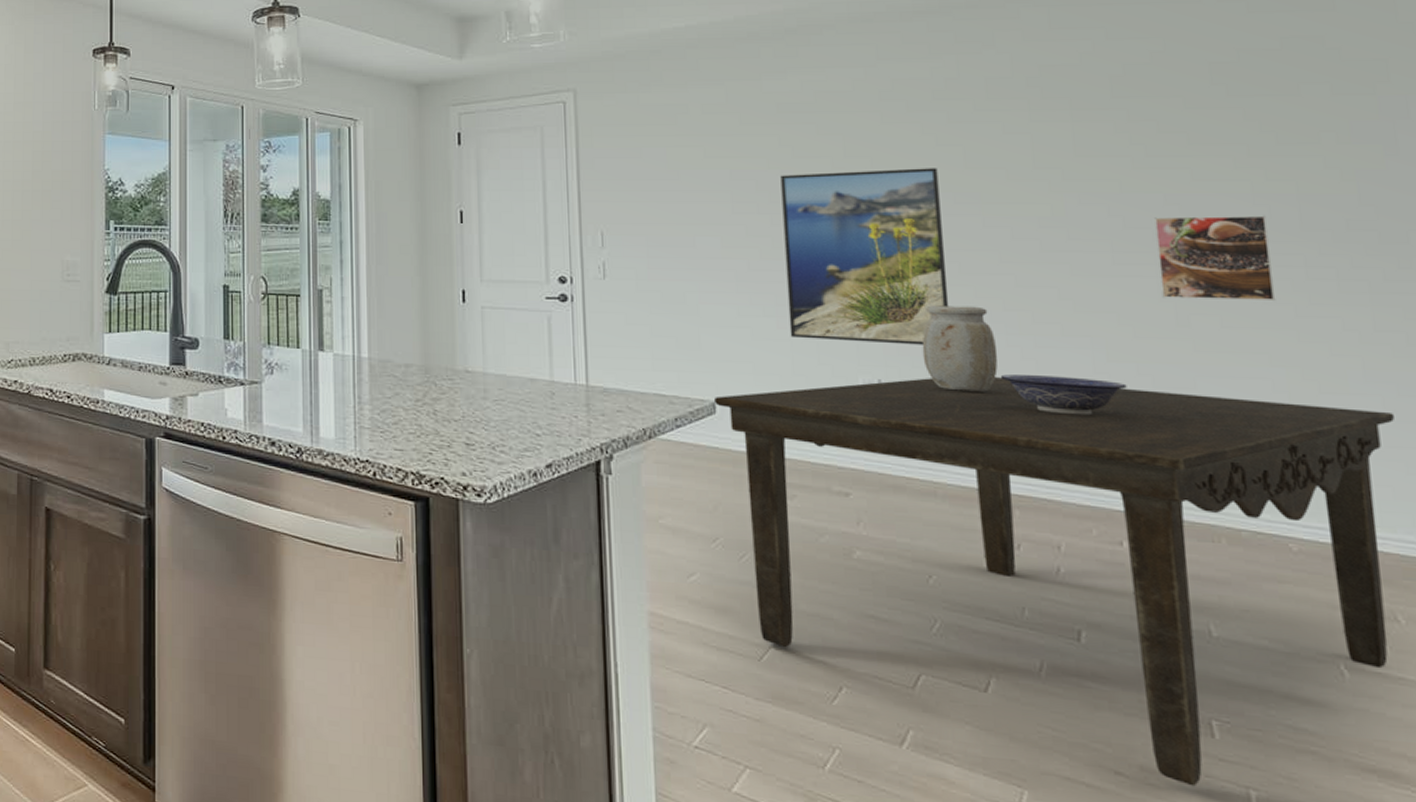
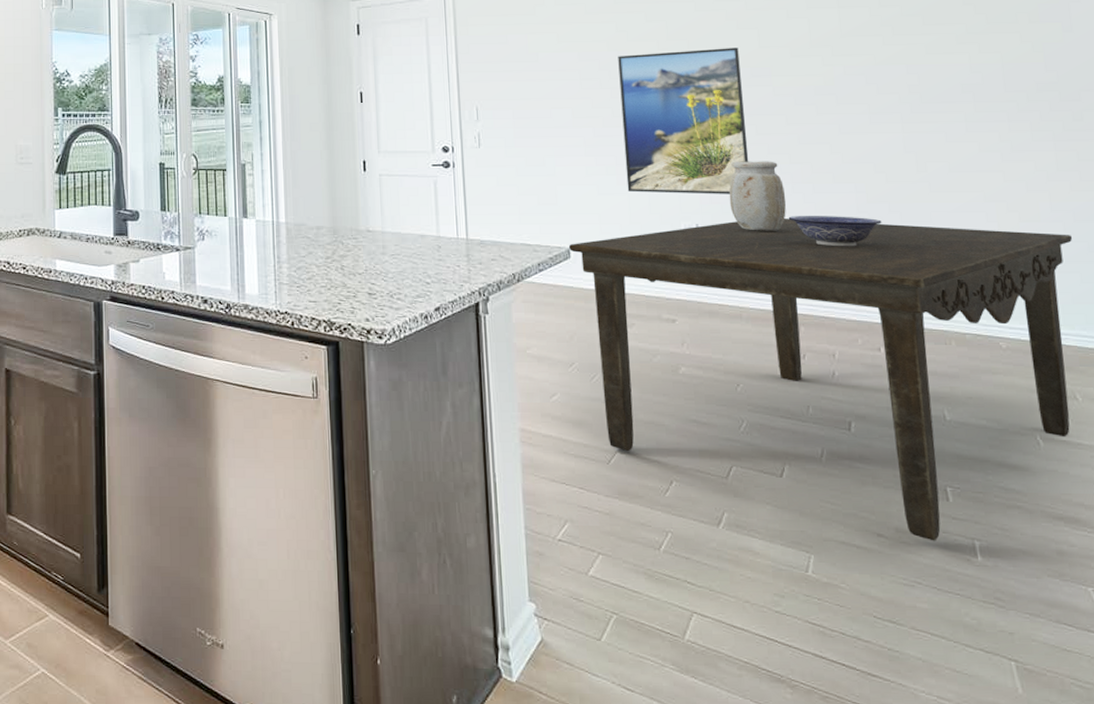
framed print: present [1155,215,1276,302] -> none [900,81,988,150]

